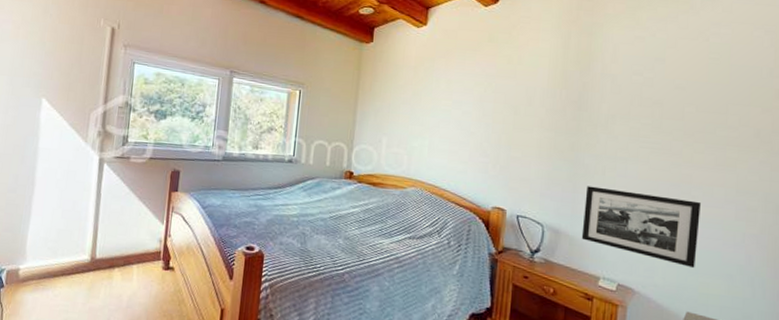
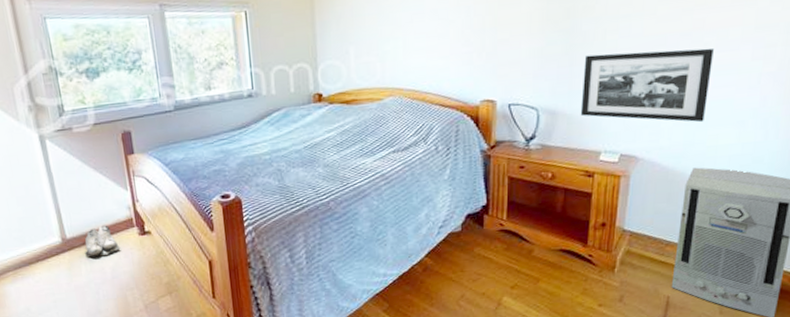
shoe: none [108,252,143,284] -> present [84,225,121,258]

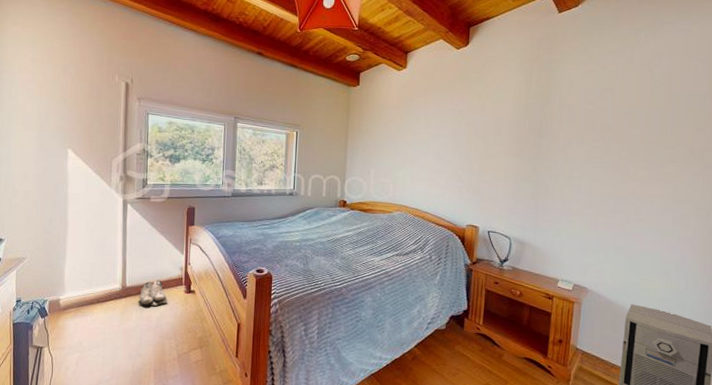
picture frame: present [580,48,714,123] -> none [543,203,644,268]

